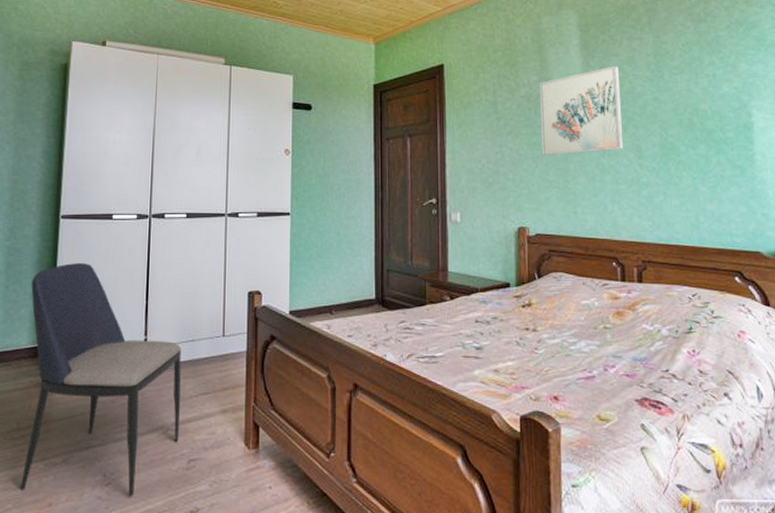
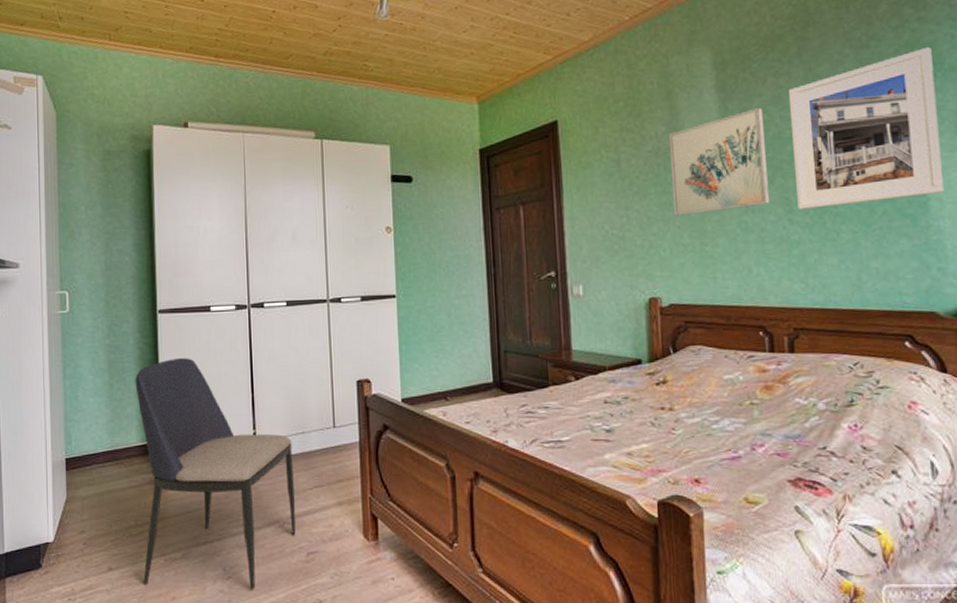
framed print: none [640,25,766,157] -> present [788,46,944,210]

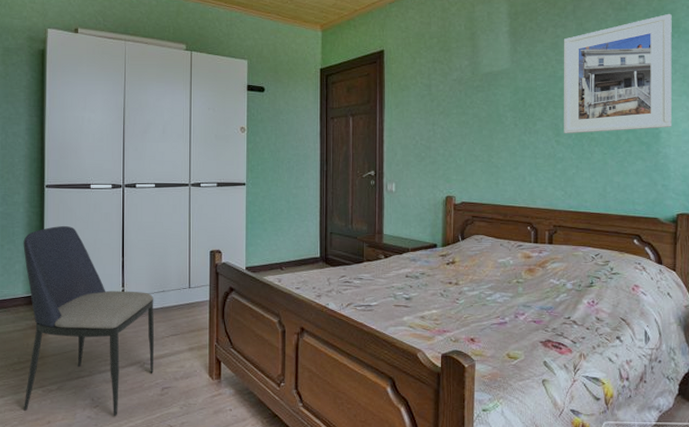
wall art: present [668,107,770,216] -> none [469,51,544,133]

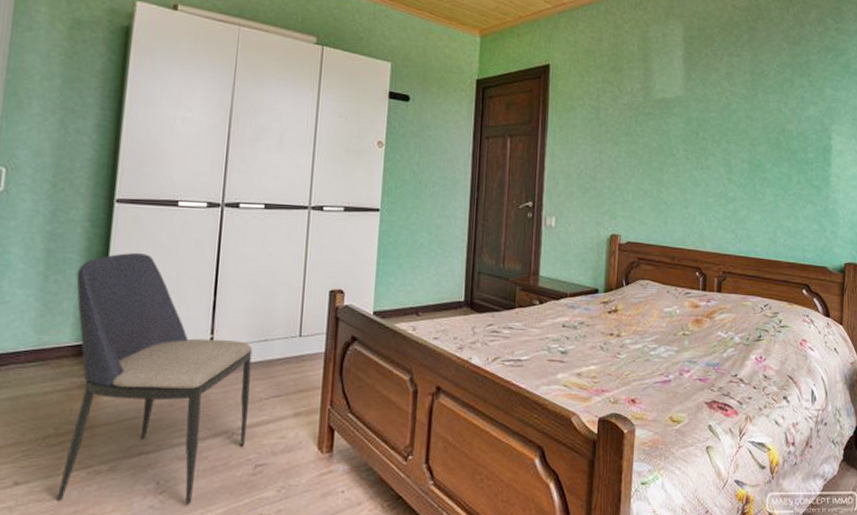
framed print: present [563,13,672,134] -> none [736,52,843,172]

